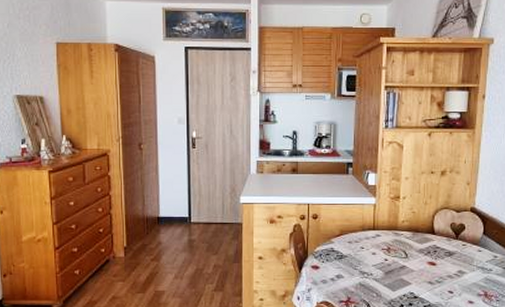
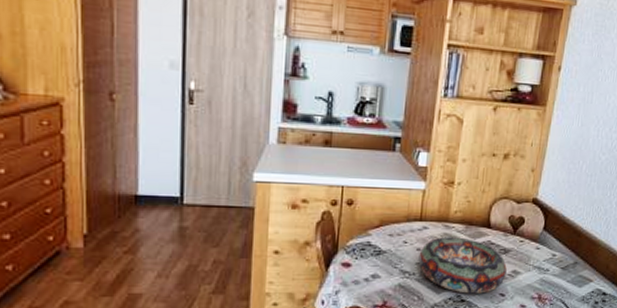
decorative bowl: none [374,242,453,291] -> present [418,237,507,294]

